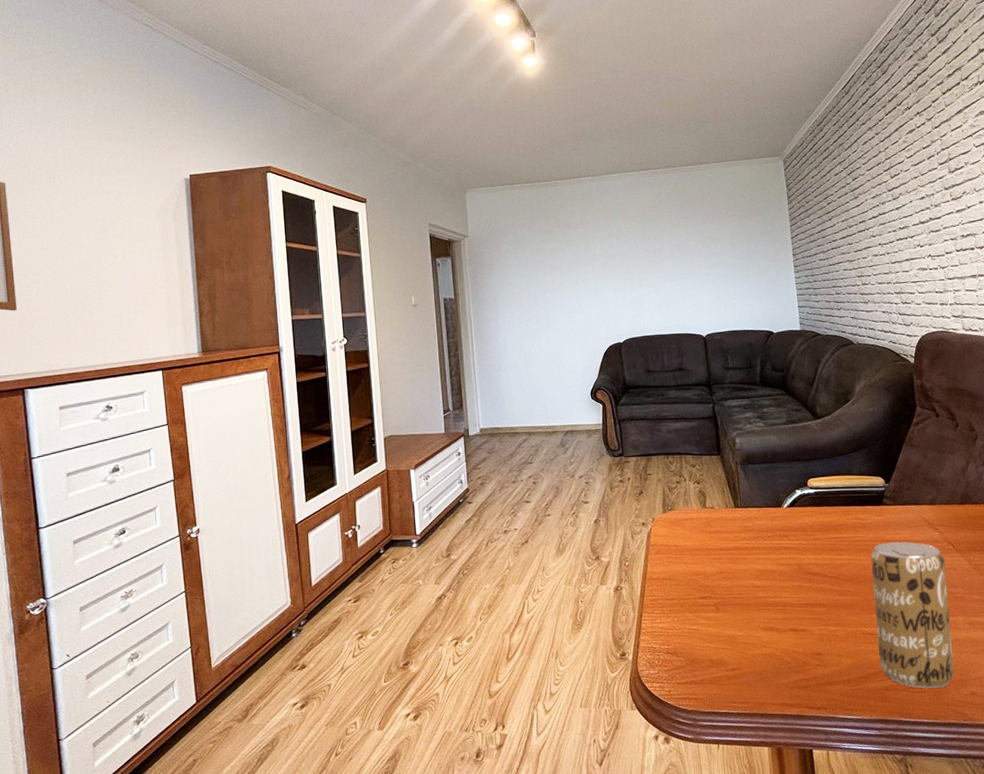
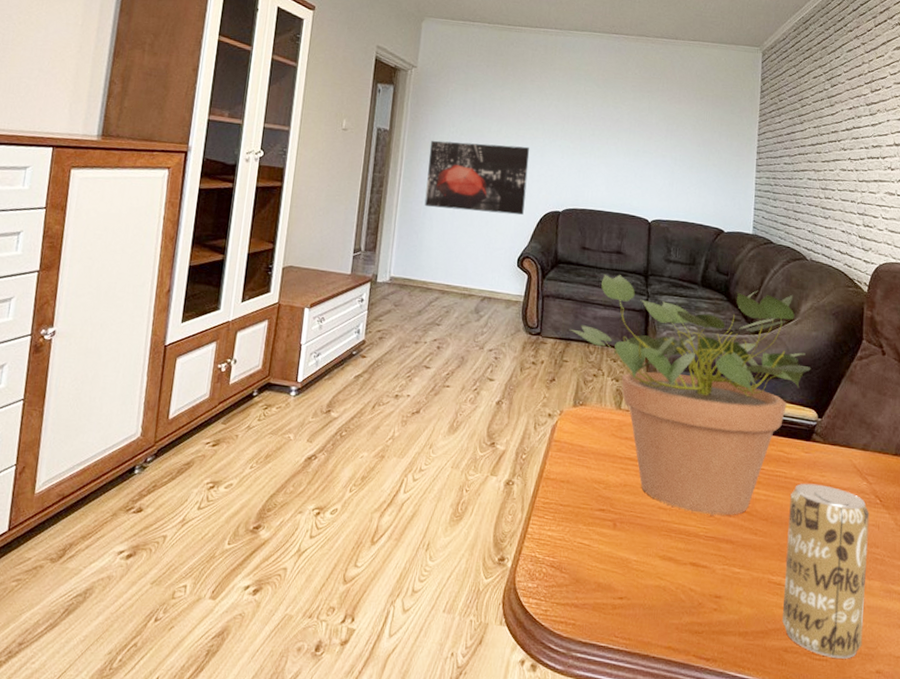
wall art: none [493,289,589,361] -> present [424,140,530,215]
potted plant: none [647,378,873,585] -> present [569,274,811,516]

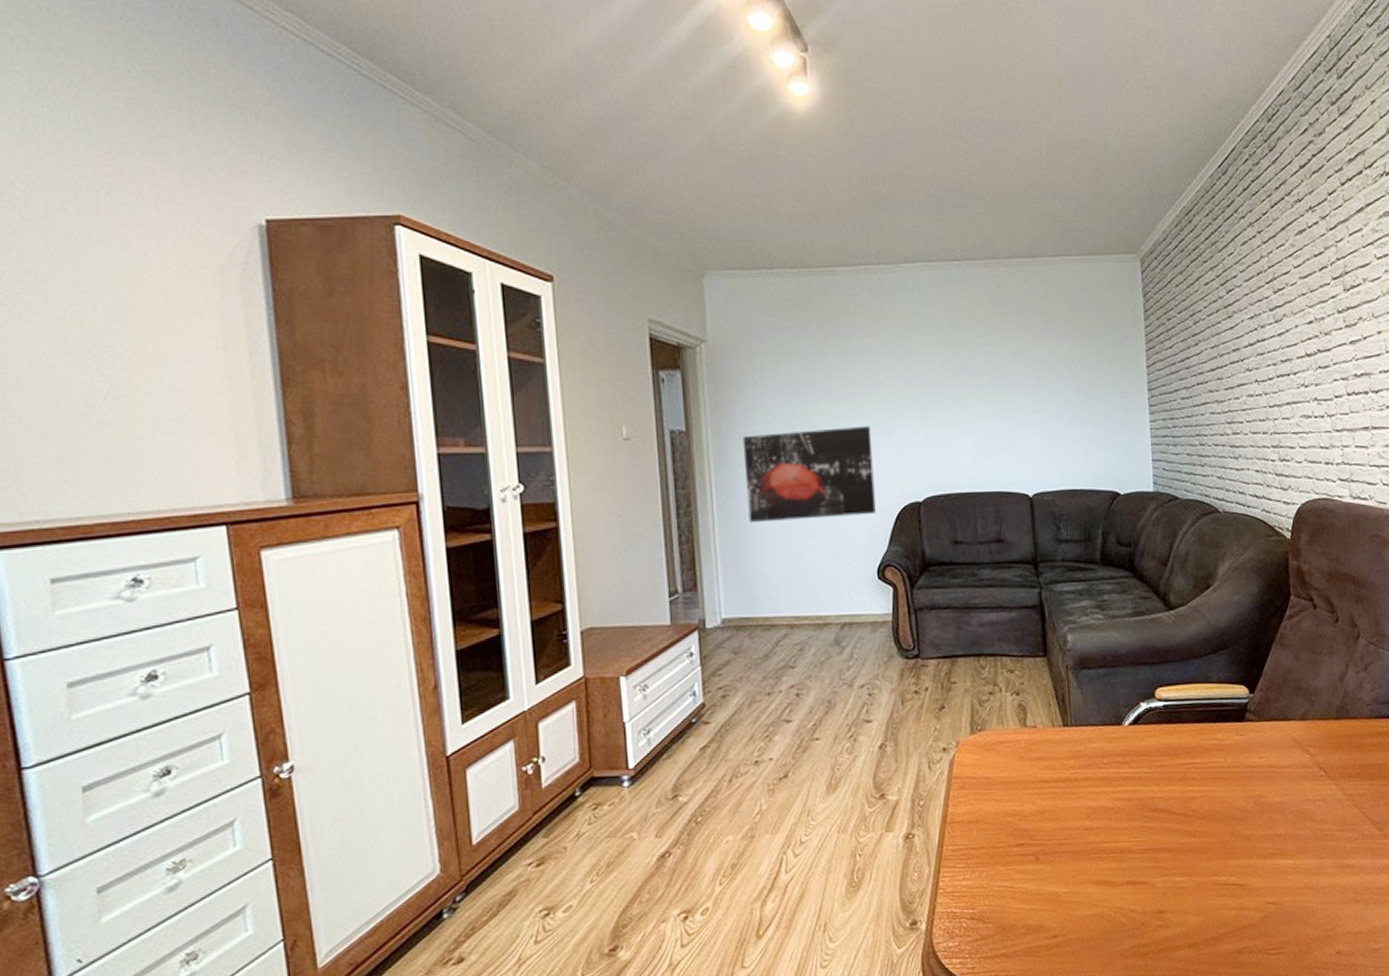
potted plant: present [569,274,811,516] -> none [952,556,1237,826]
beverage can: present [782,483,870,659] -> none [1228,767,1319,950]

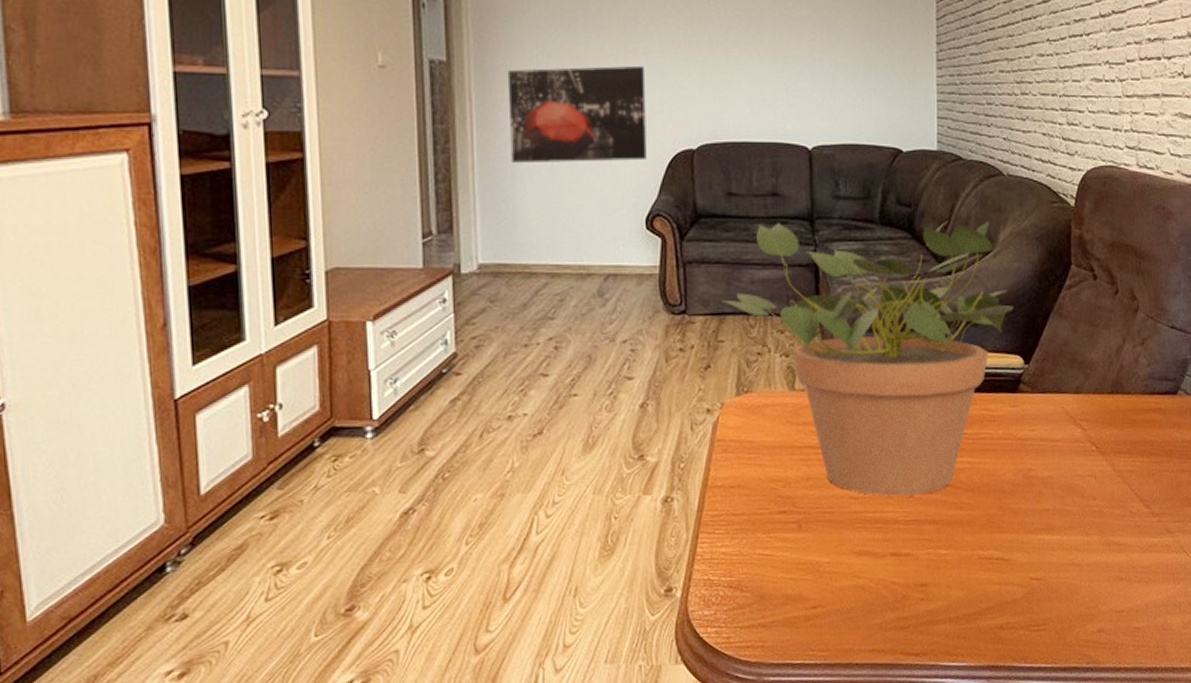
potted plant: none [952,556,1237,826] -> present [721,220,1015,496]

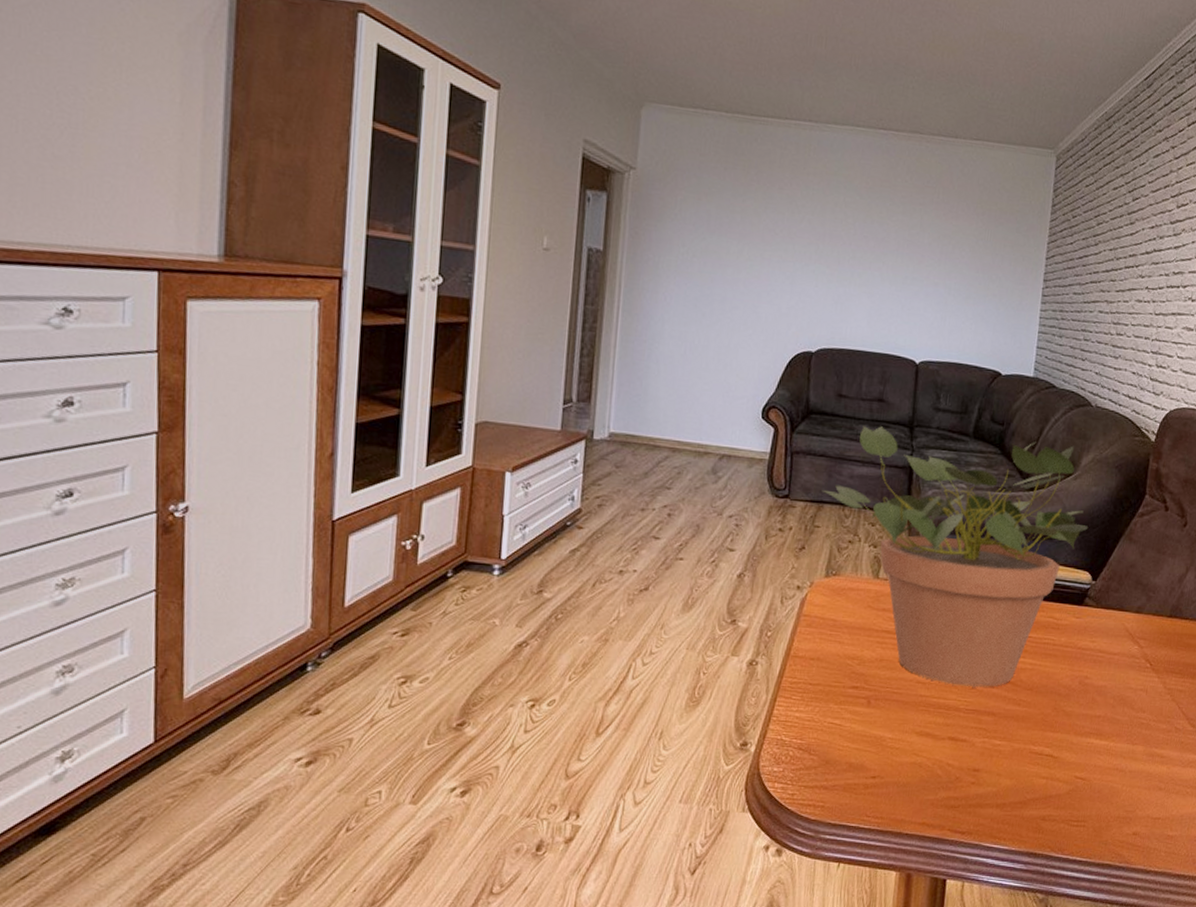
wall art: present [507,65,646,164] -> none [649,264,777,357]

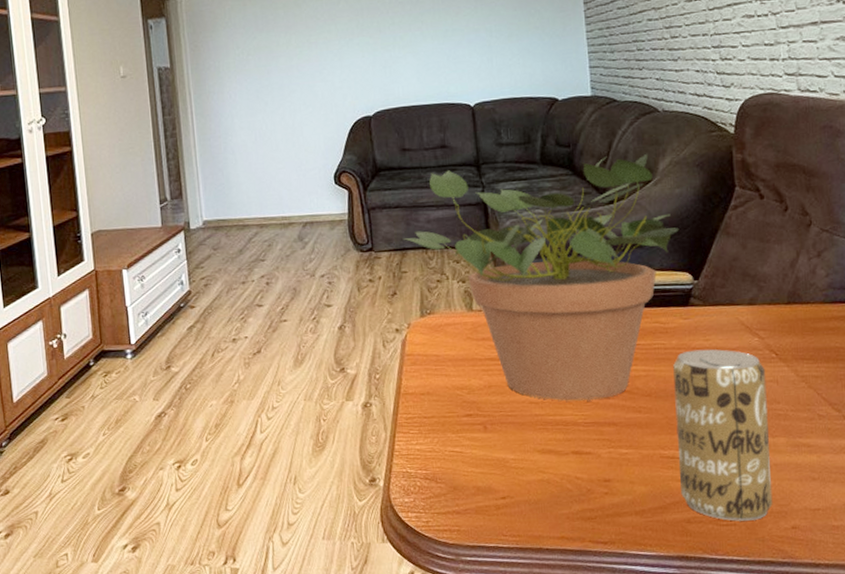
beverage can: none [1042,649,1139,823] -> present [673,349,773,521]

